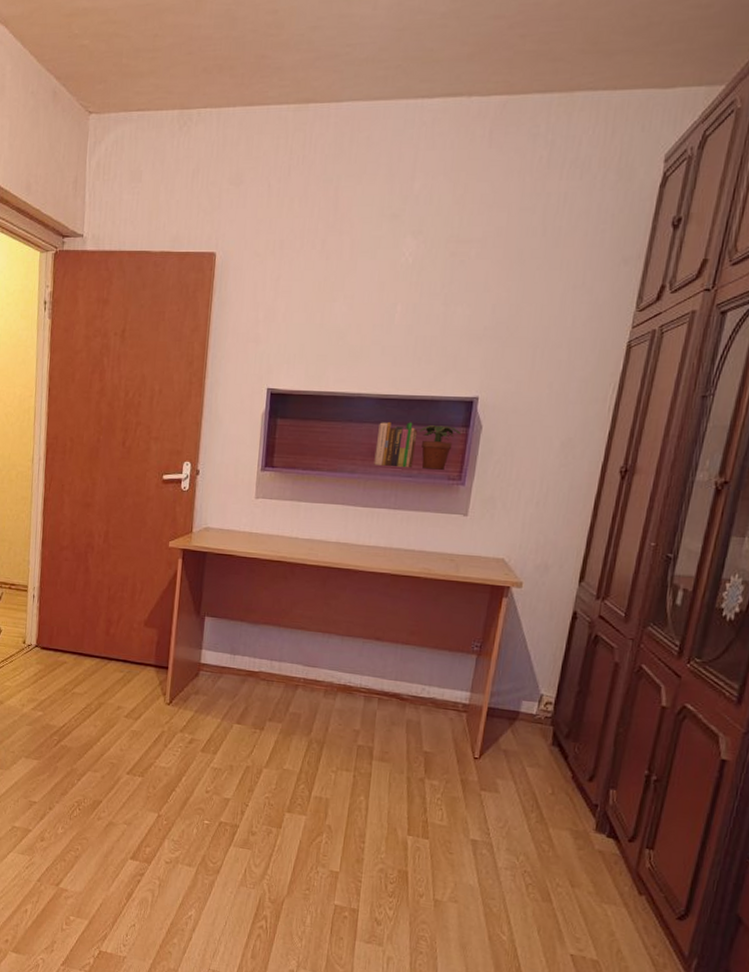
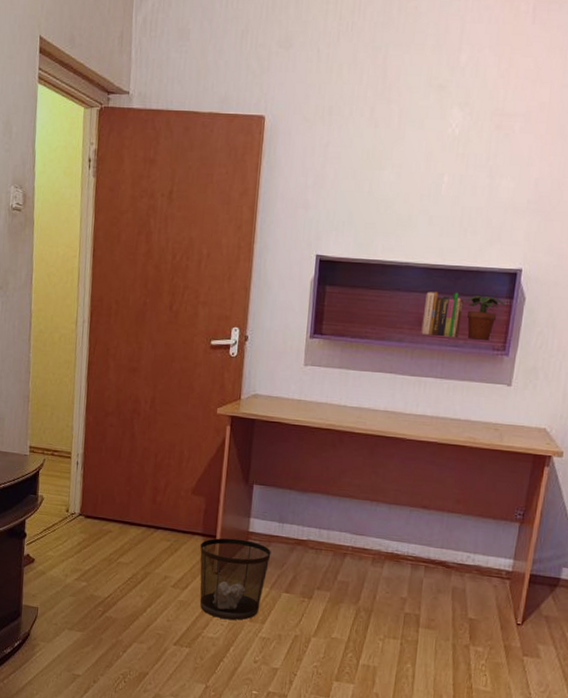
waste bin: none [152,669,223,751] -> present [199,537,271,620]

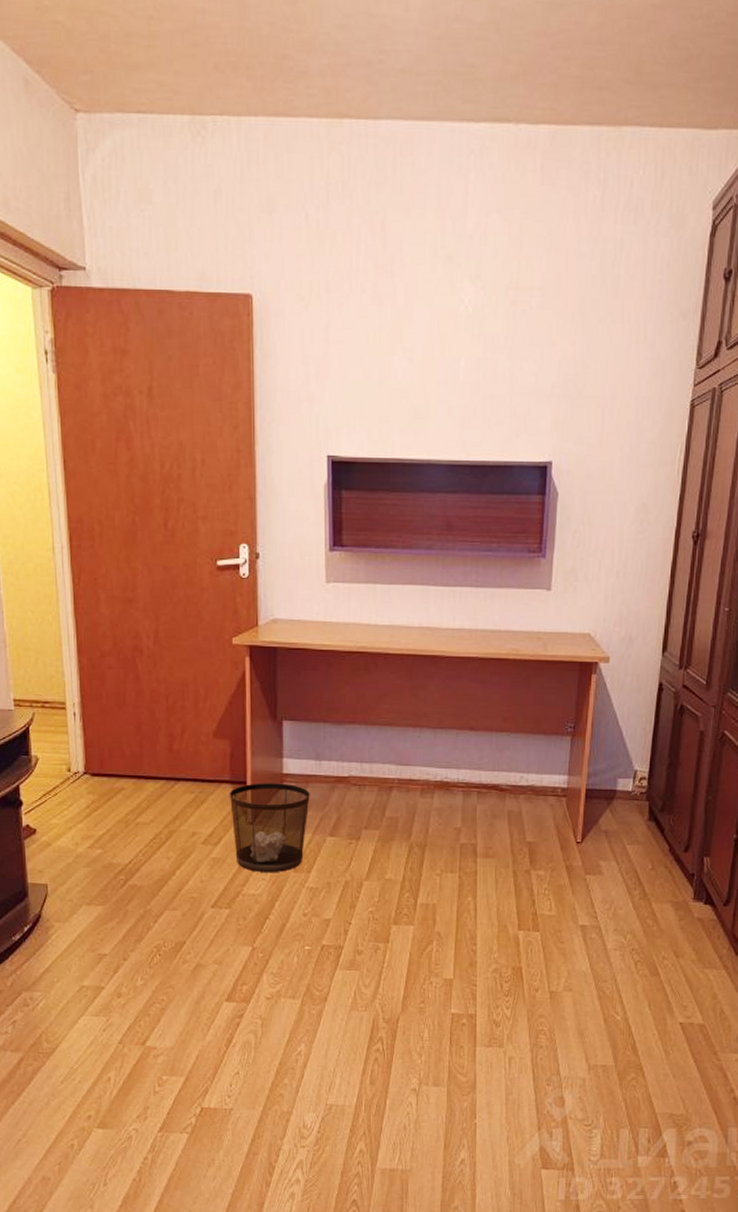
books: present [421,291,464,338] -> none [451,490,494,541]
potted plant: present [465,296,505,341] -> none [495,493,537,543]

